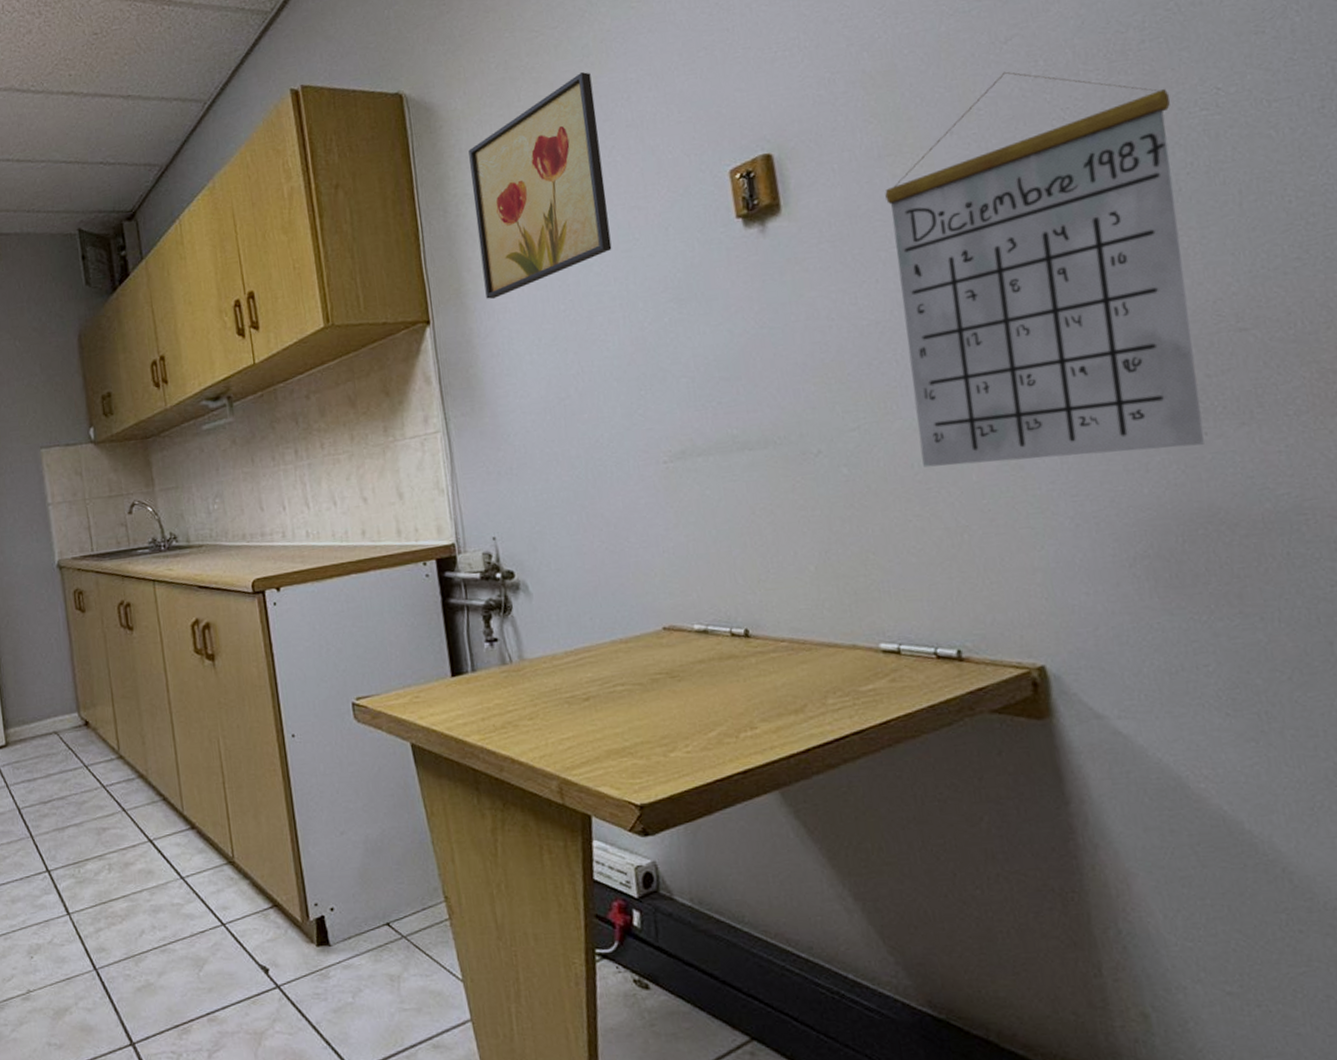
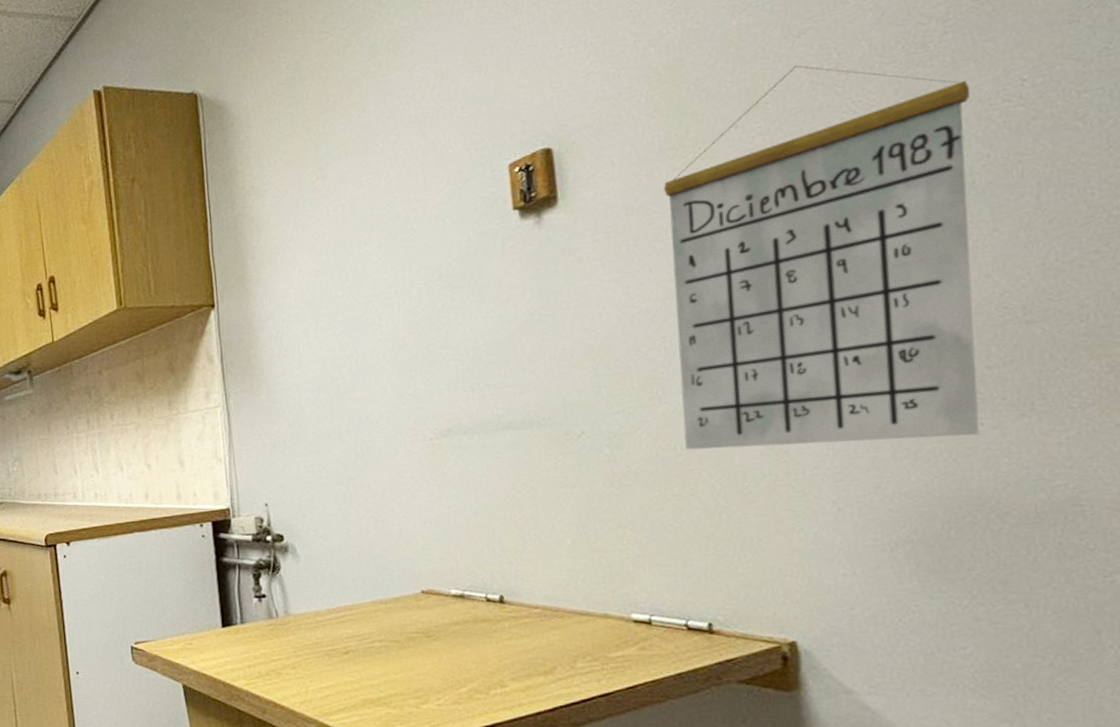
wall art: present [468,72,612,299] -> none [257,71,390,285]

